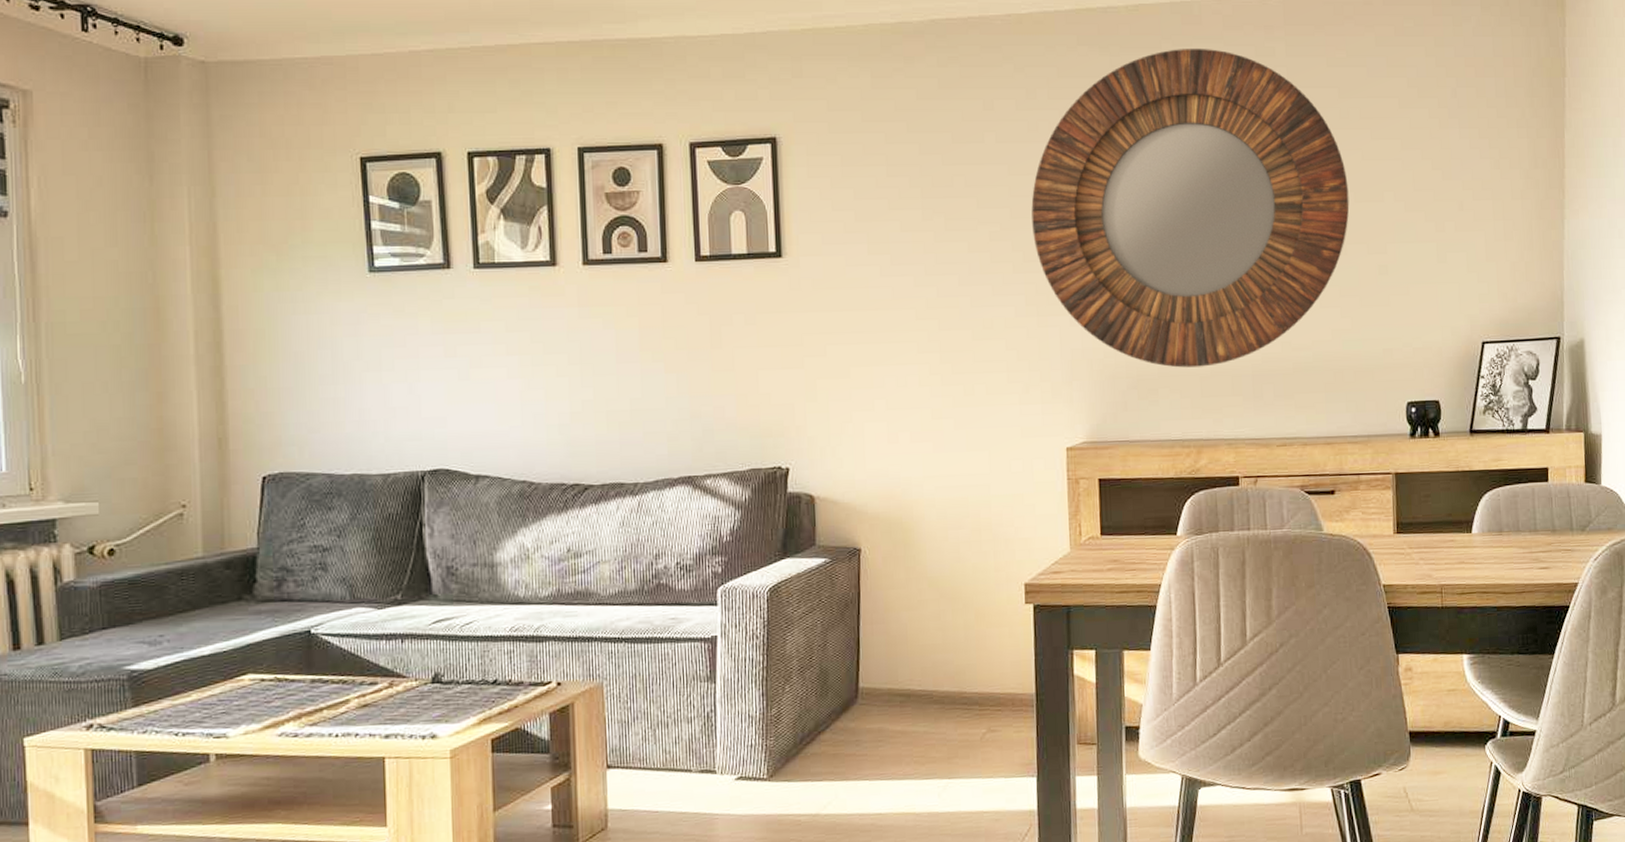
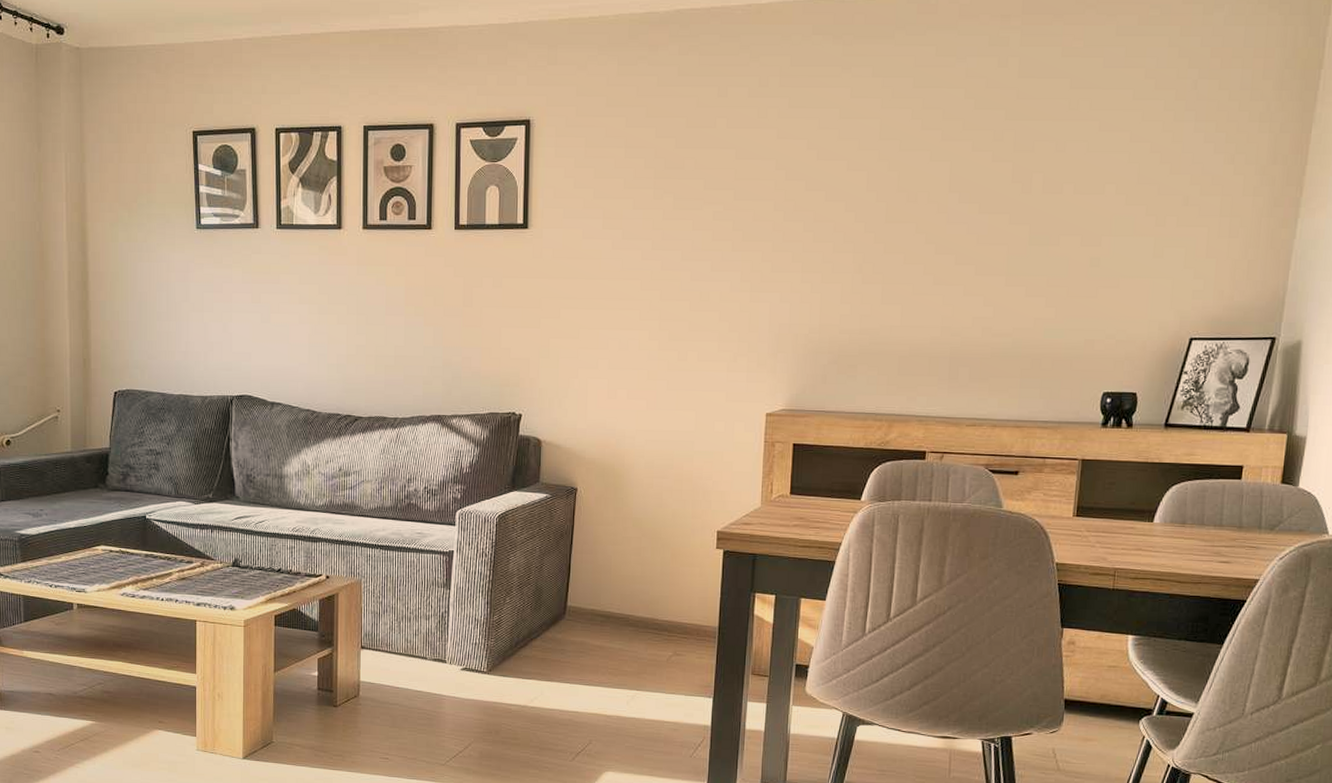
home mirror: present [1031,49,1350,368] -> none [753,38,1069,347]

